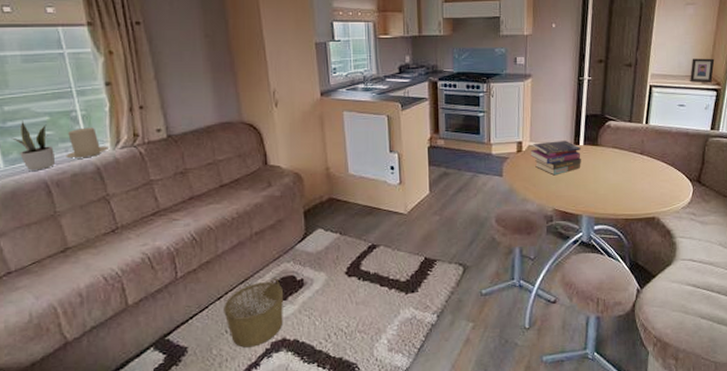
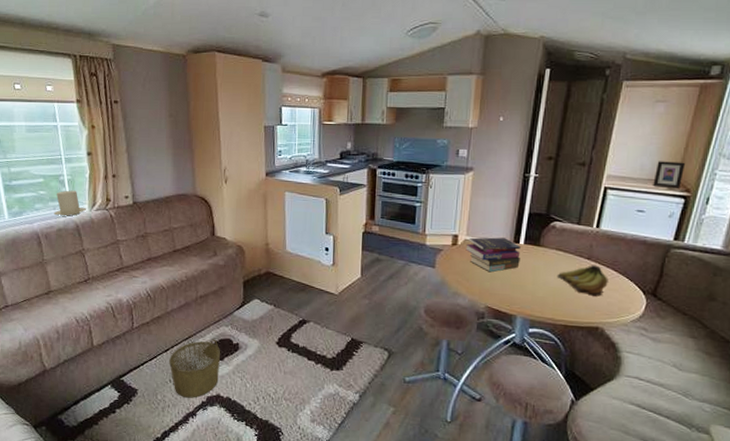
potted plant: present [11,121,56,171] -> none [14,181,46,224]
fruit: none [615,159,660,188] -> present [557,265,608,296]

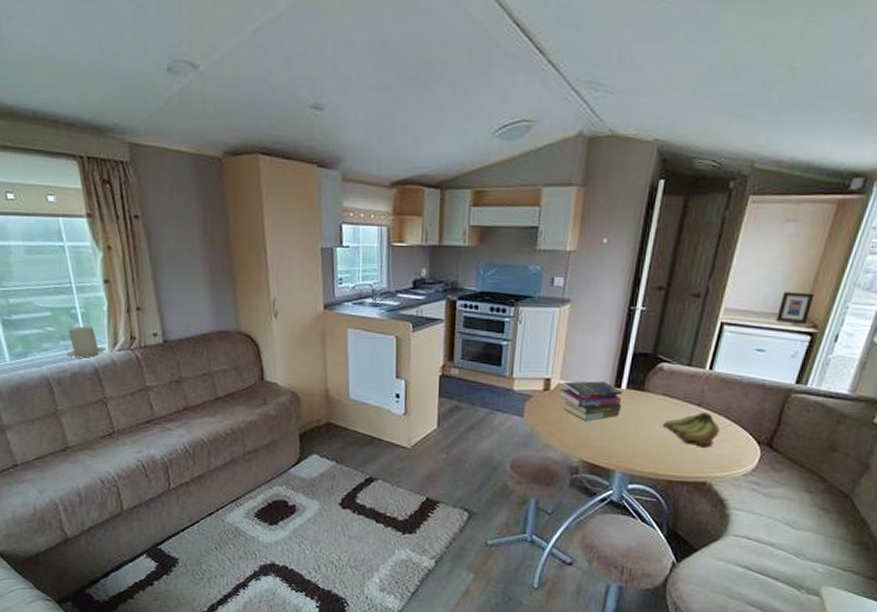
basket: present [169,339,221,398] -> none [214,500,275,567]

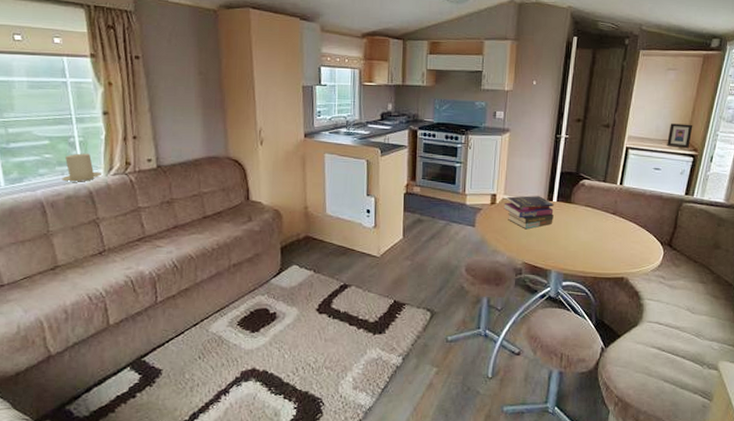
fruit: present [662,412,720,448] -> none [586,219,631,249]

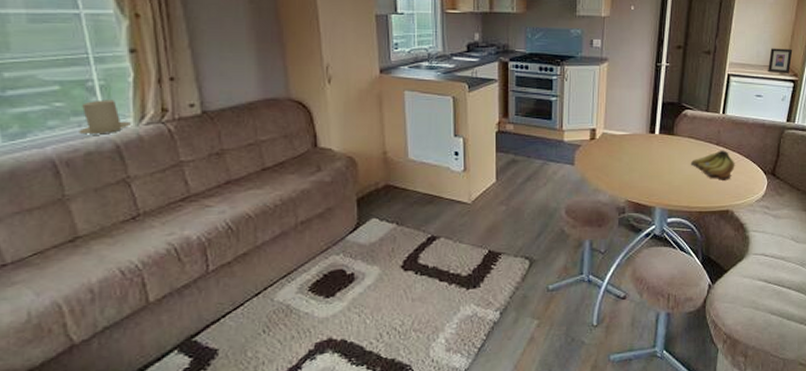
books: present [503,195,554,230] -> none [604,129,656,165]
fruit: none [586,219,631,249] -> present [690,150,735,180]

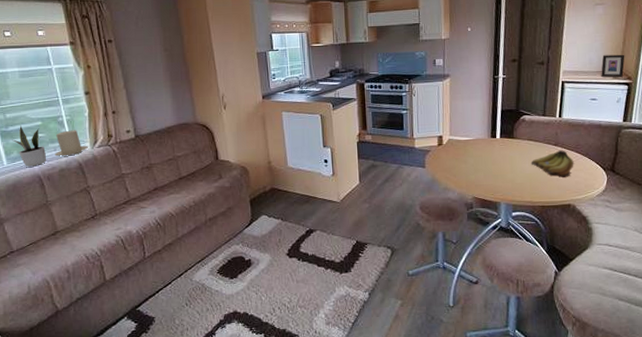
potted plant: none [11,90,66,147] -> present [12,126,47,167]

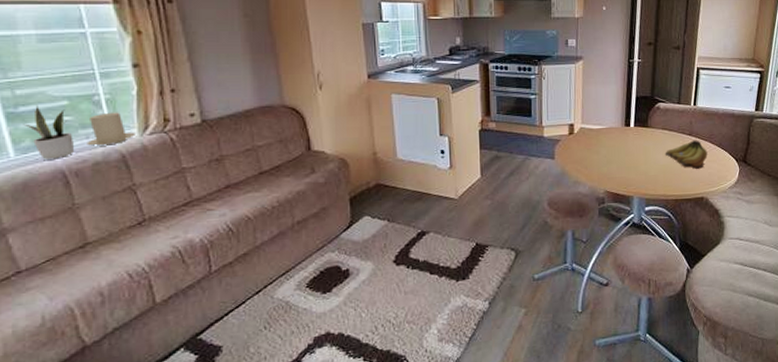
picture frame: present [601,54,625,78] -> none [735,41,758,65]

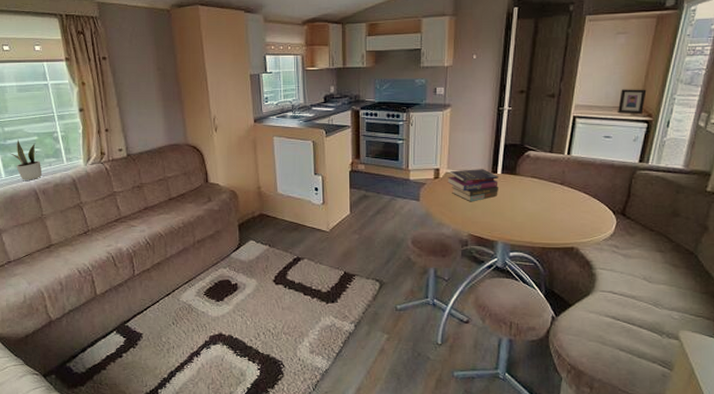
candle: present [87,112,135,146] -> none [50,146,82,172]
books: none [582,122,632,158] -> present [447,169,498,202]
fruit: present [665,140,708,169] -> none [533,190,581,219]
picture frame: none [735,41,758,65] -> present [618,89,647,114]

